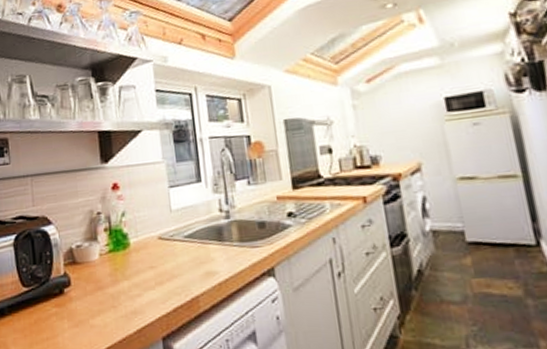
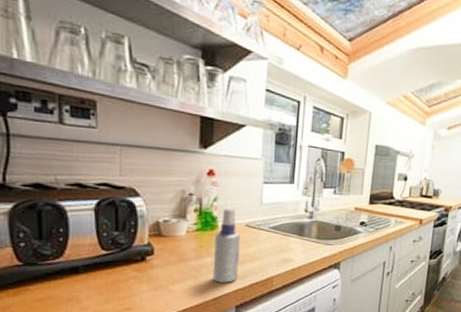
spray bottle: none [128,220,160,310] -> present [212,207,240,283]

